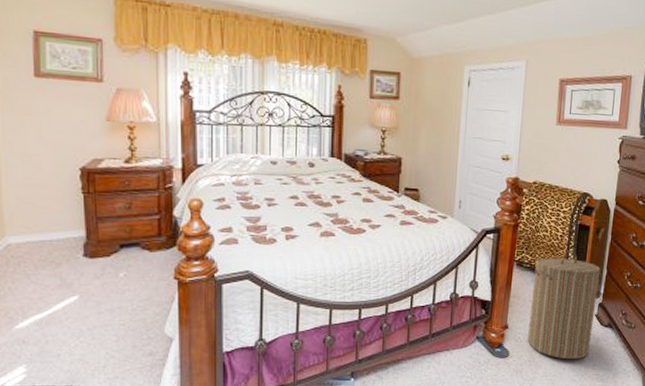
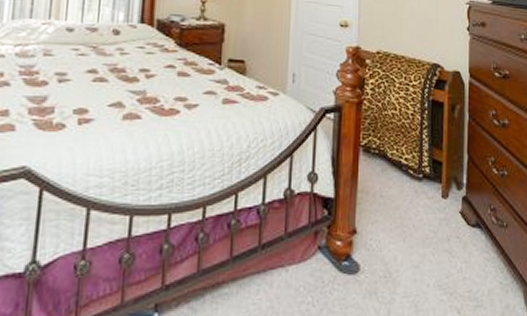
laundry hamper: present [527,250,601,360] -> none [381,132,461,273]

